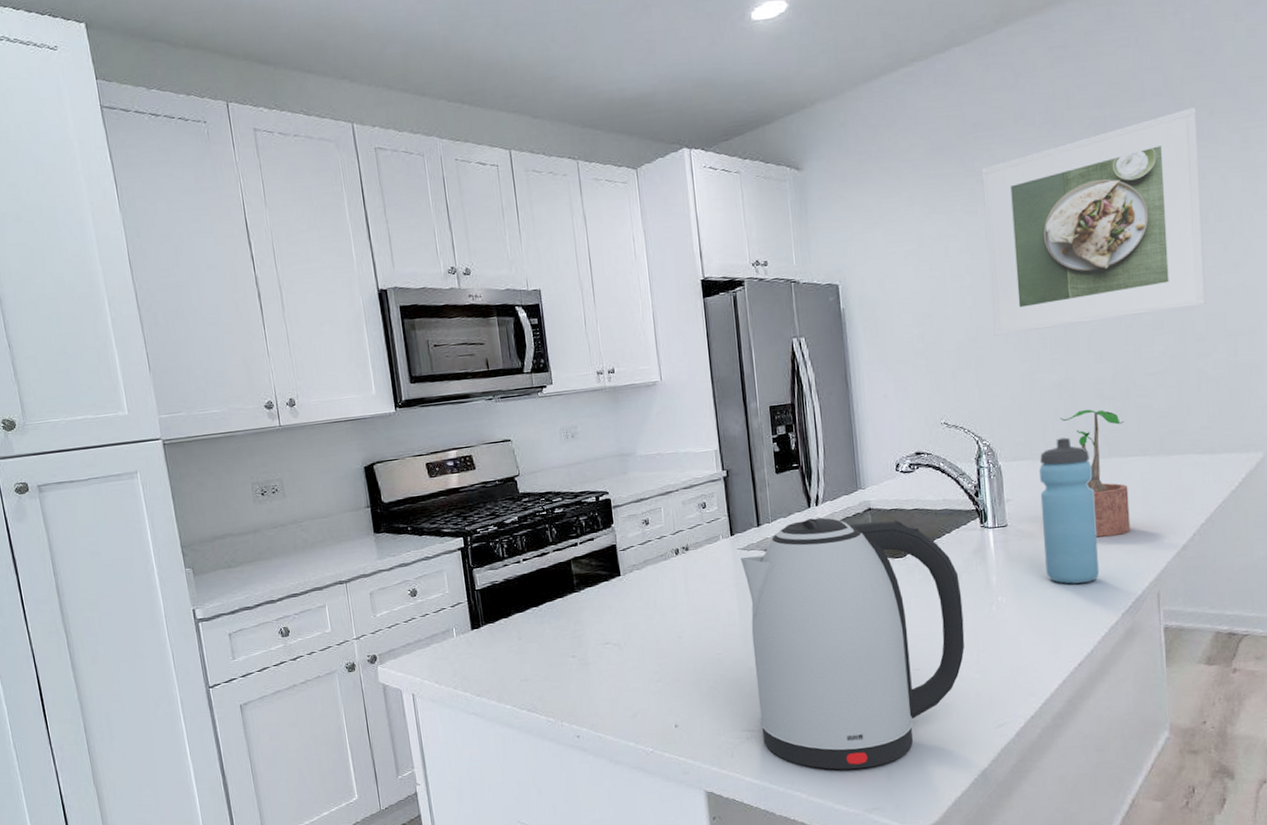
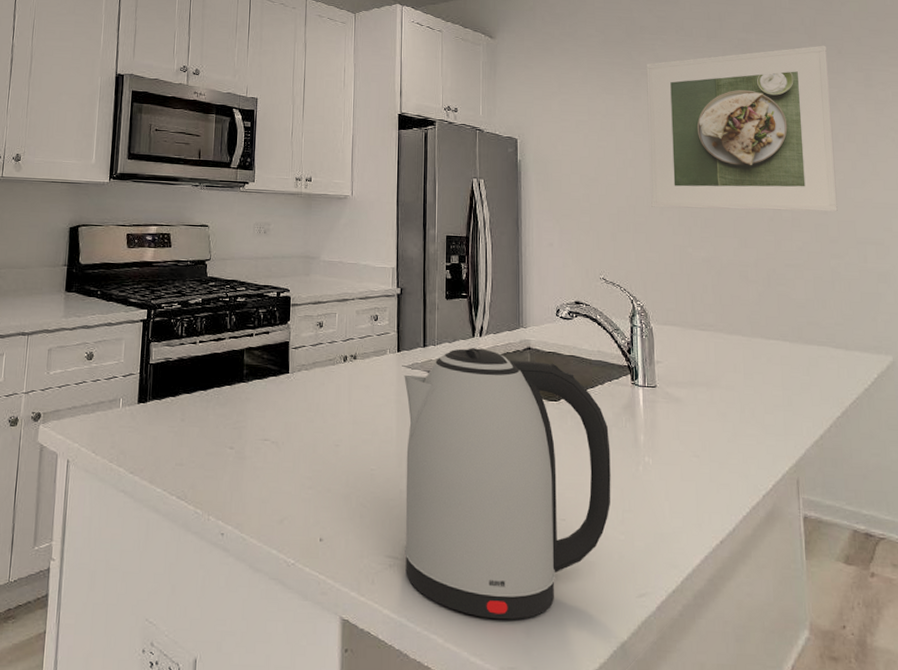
water bottle: present [1038,437,1100,584] -> none [687,310,742,457]
potted plant: present [1060,409,1131,537] -> none [707,288,771,414]

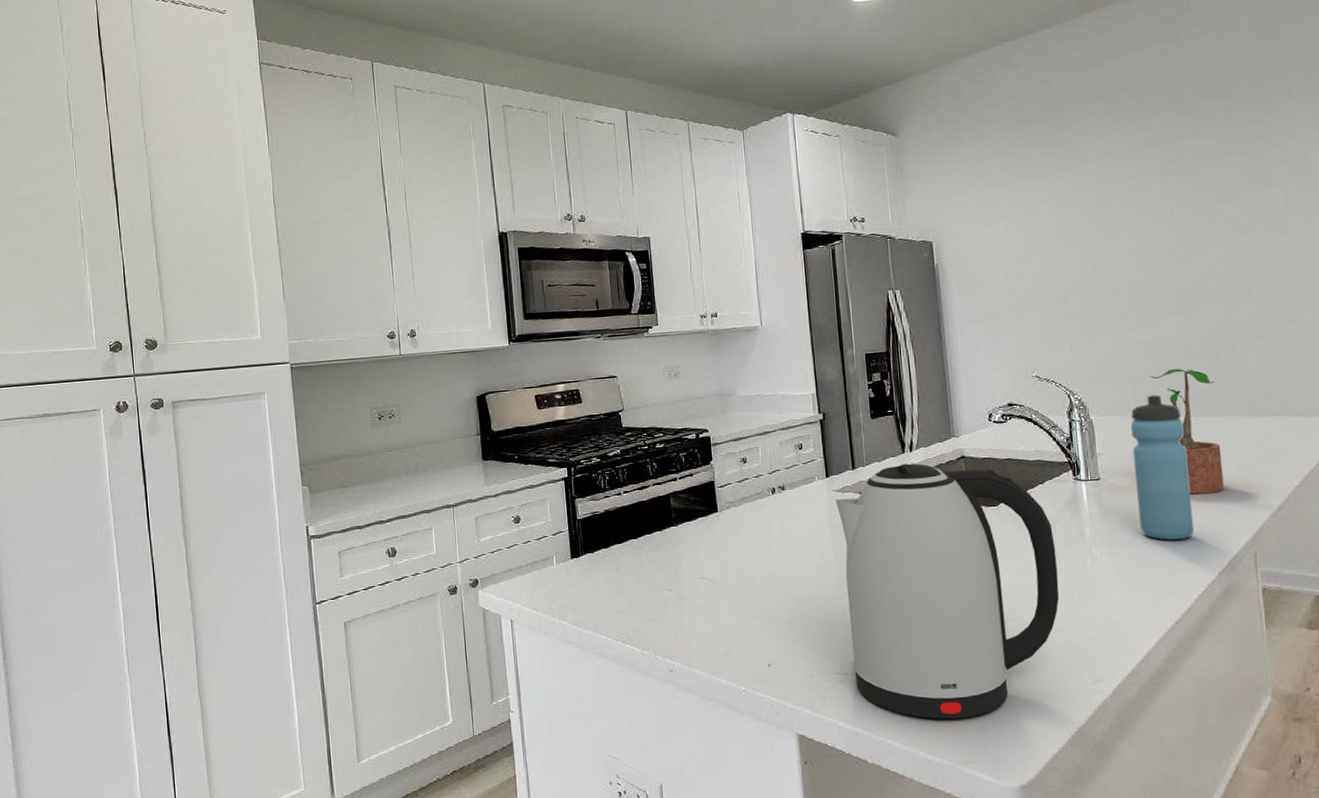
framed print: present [646,45,838,212] -> none [1069,89,1291,295]
water bottle: none [687,310,742,457] -> present [1130,395,1195,540]
potted plant: none [707,288,771,414] -> present [1150,368,1224,495]

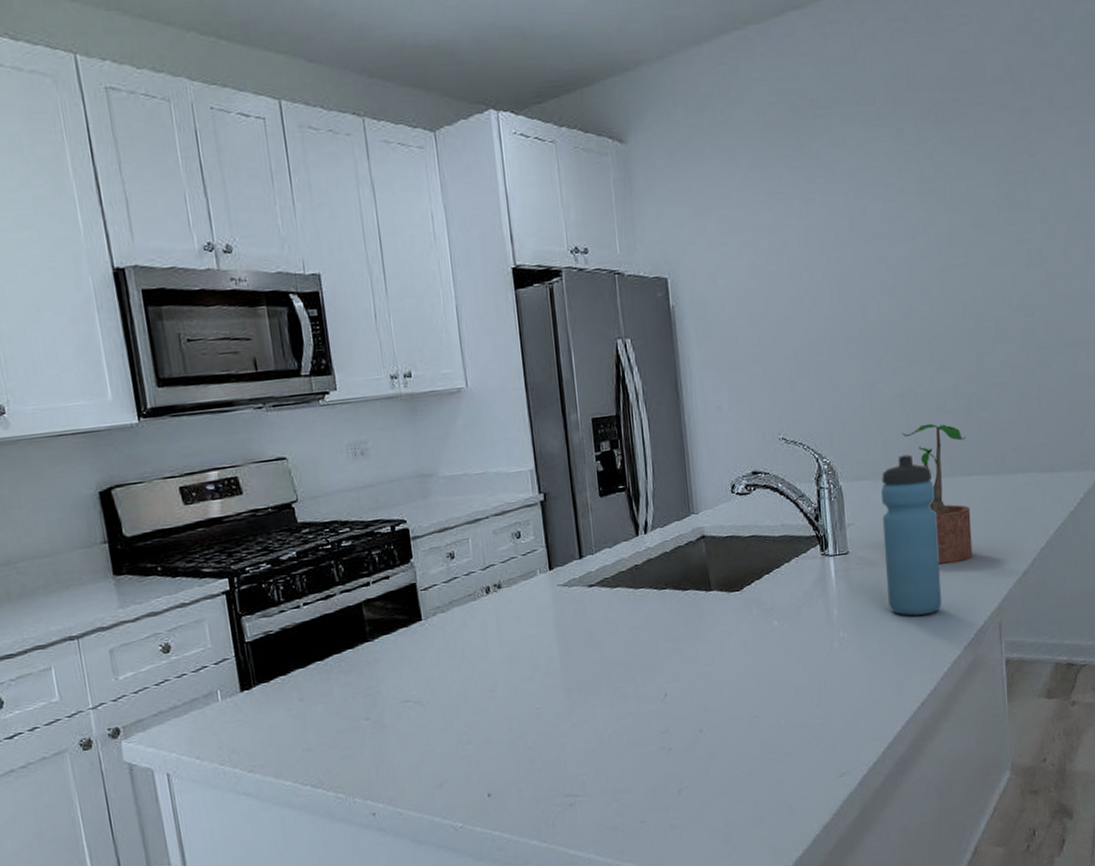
kettle: present [835,463,1060,720] -> none [561,547,806,835]

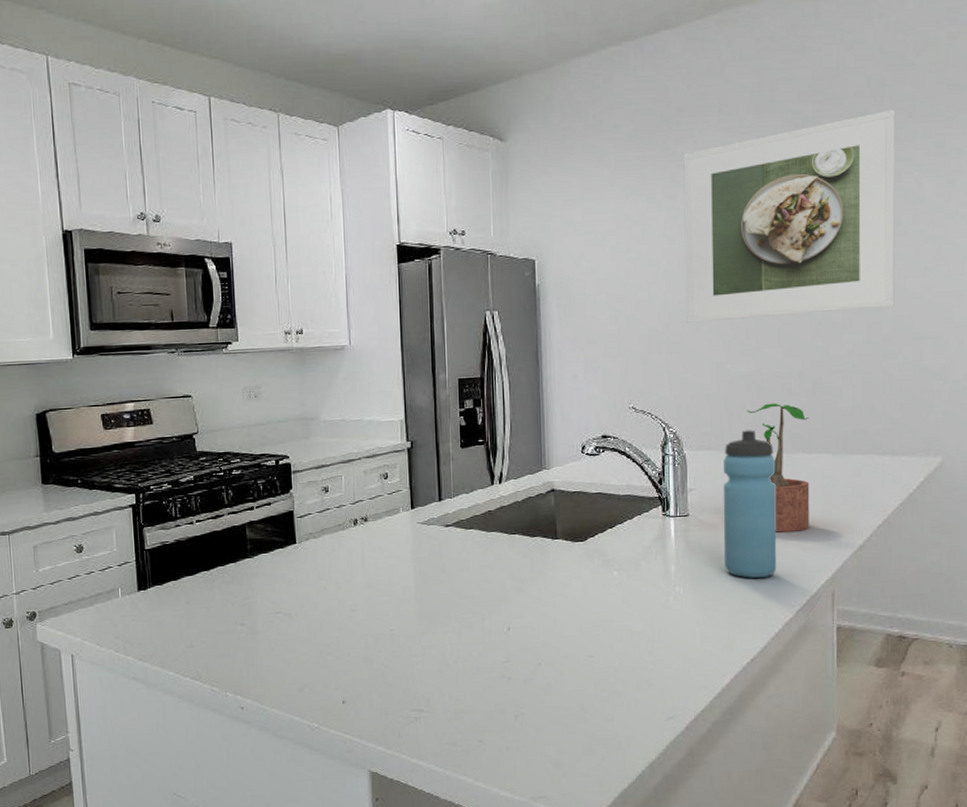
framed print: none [820,95,1046,341] -> present [684,109,896,323]

